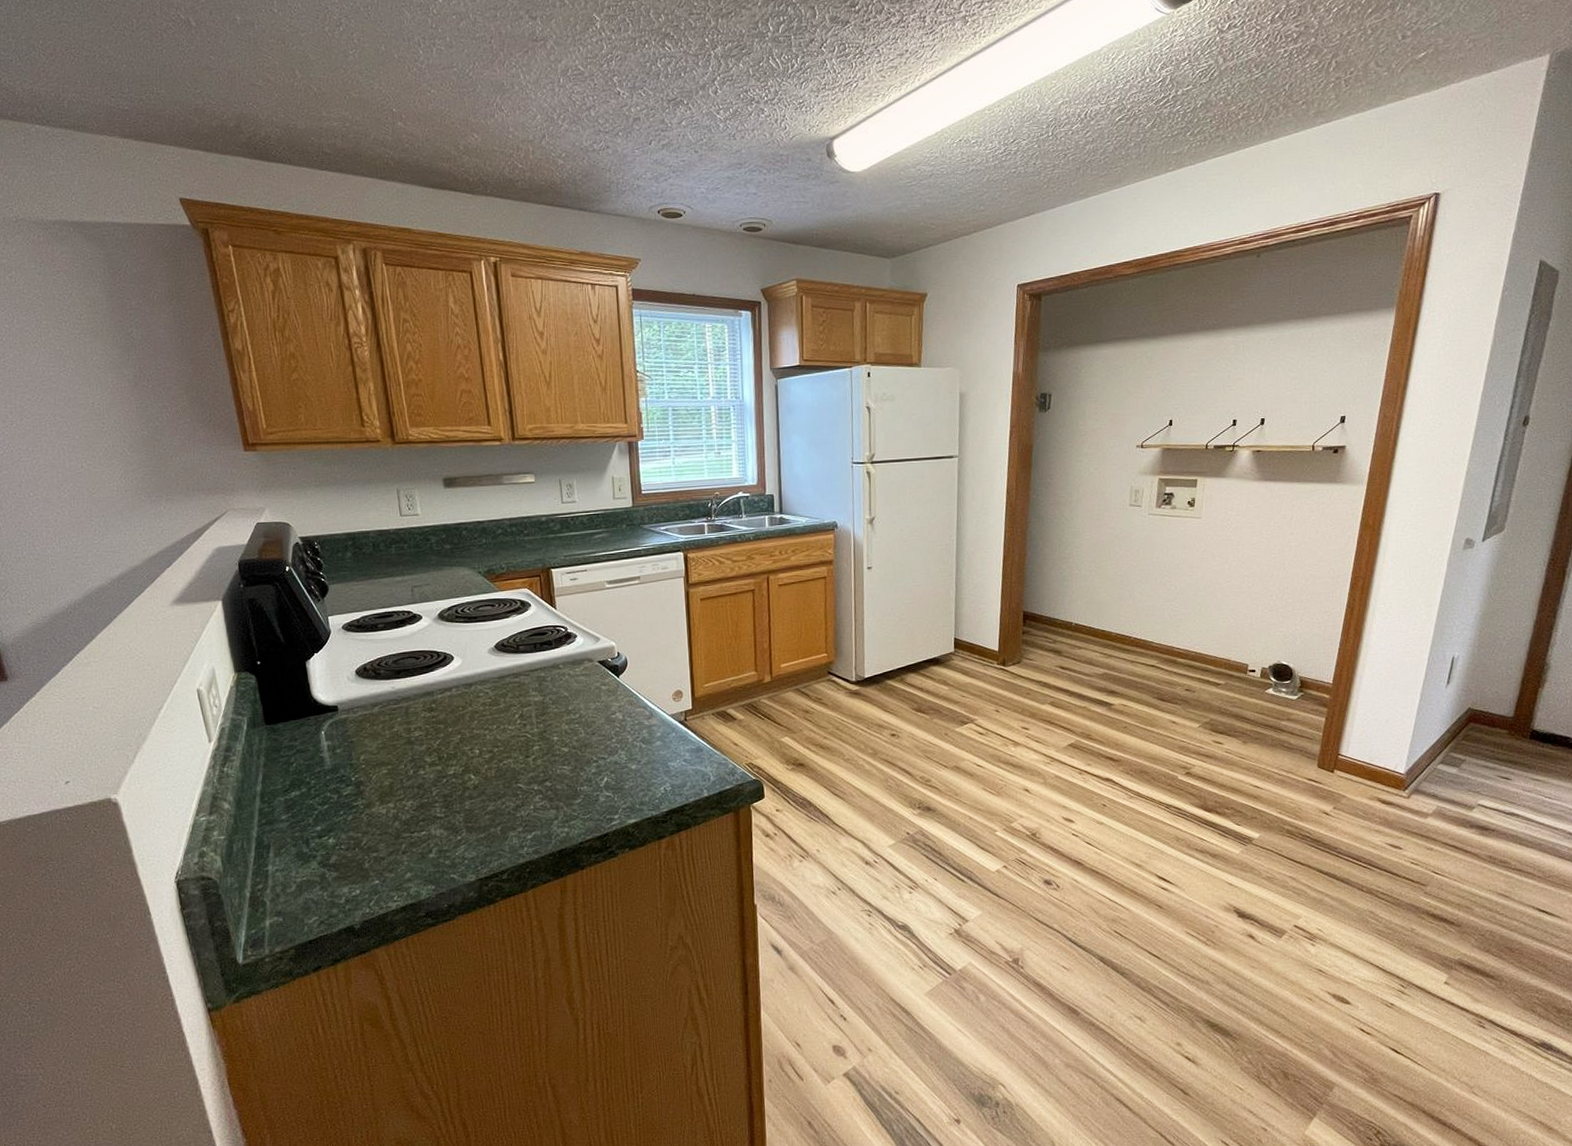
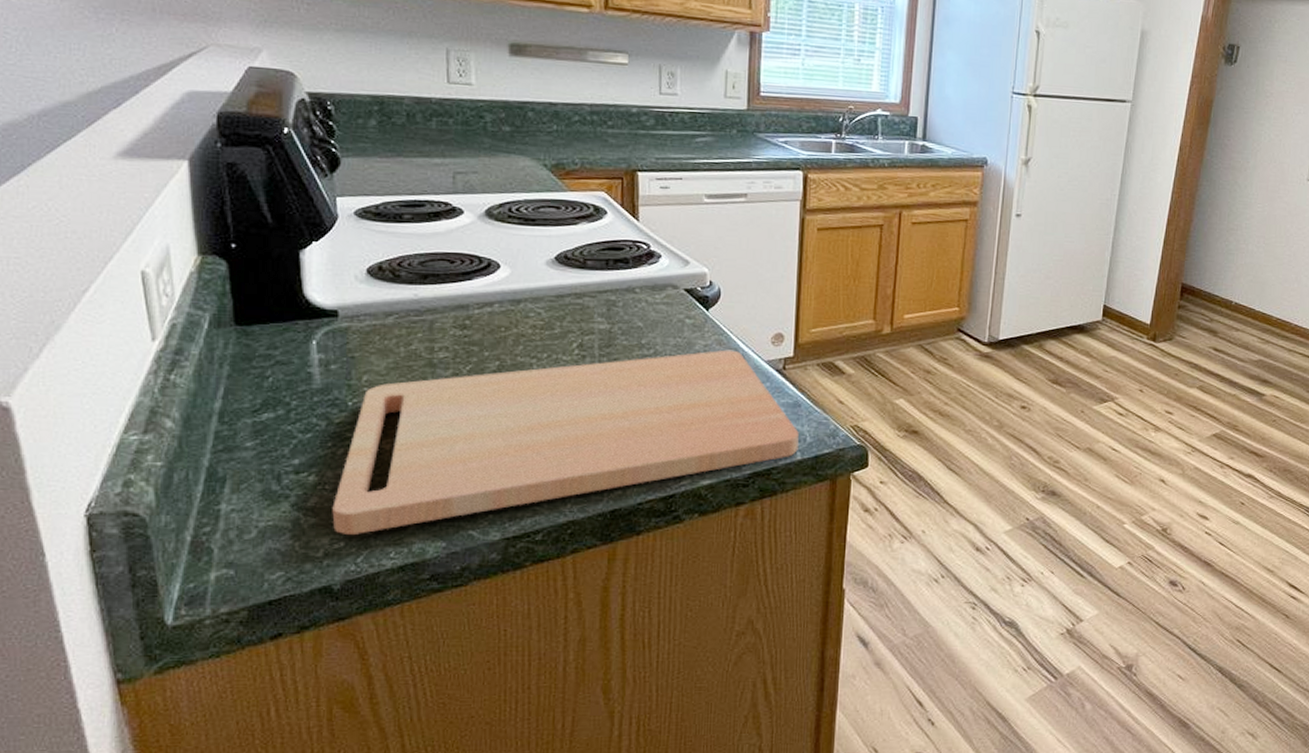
cutting board: none [348,708,704,885] -> present [332,350,799,536]

